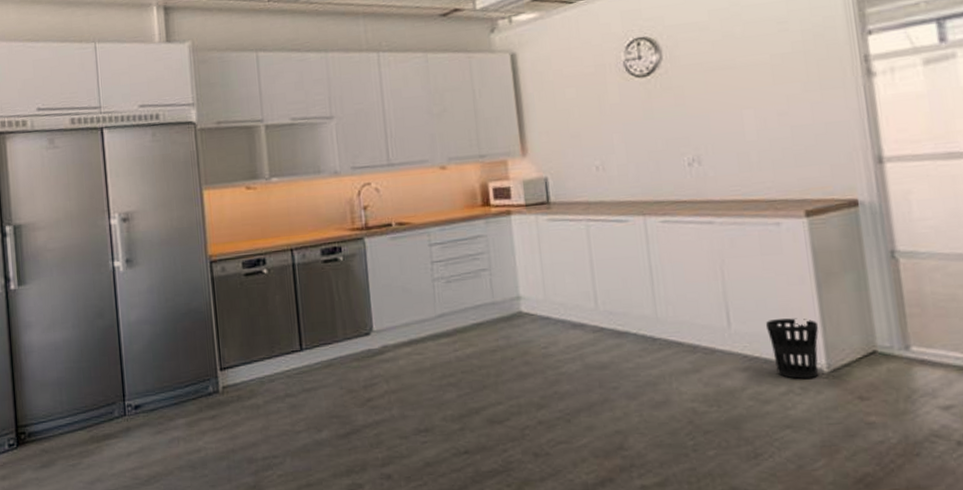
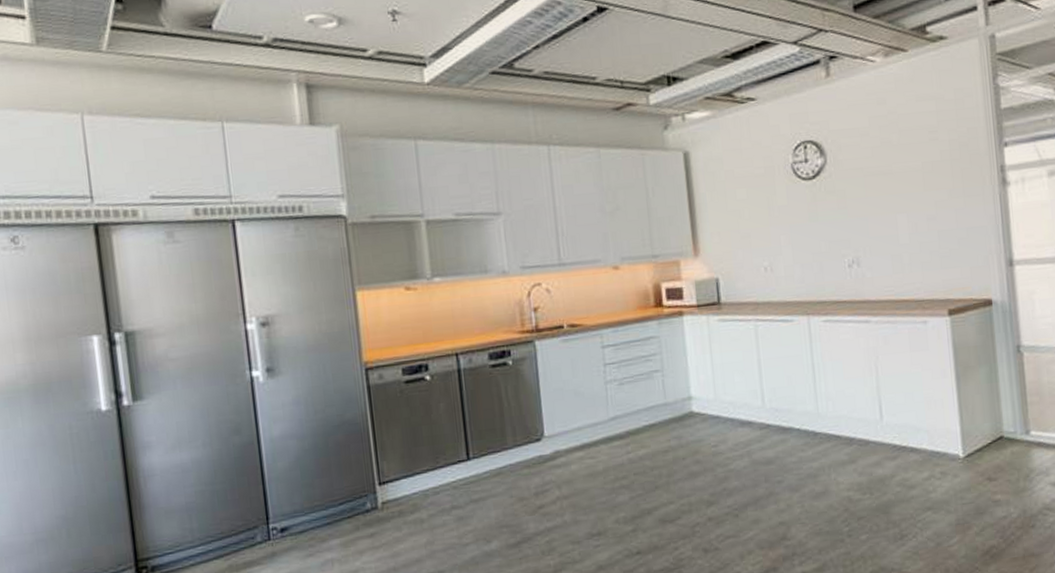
wastebasket: present [765,318,819,379] -> none [912,409,957,465]

